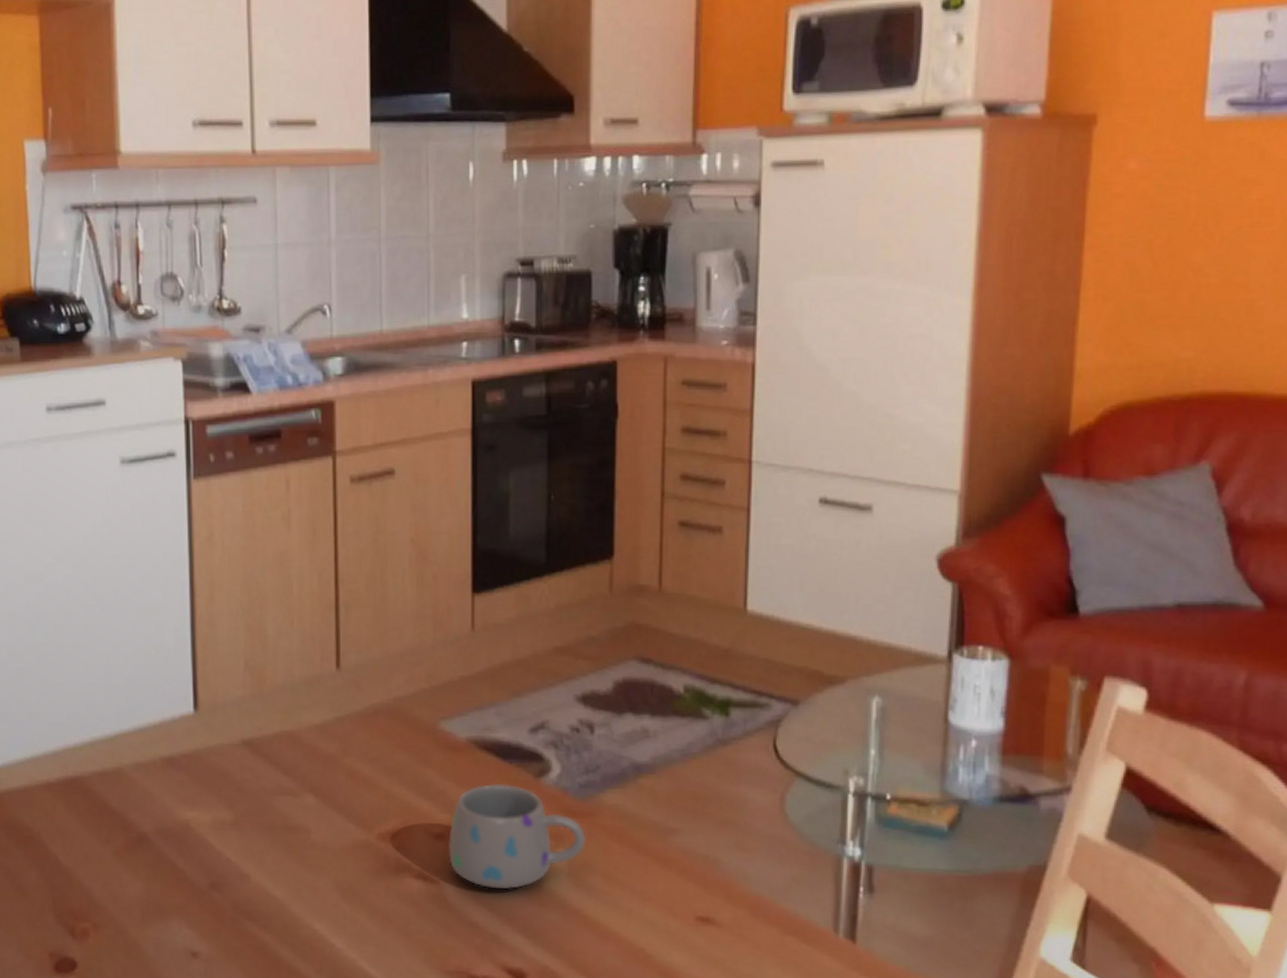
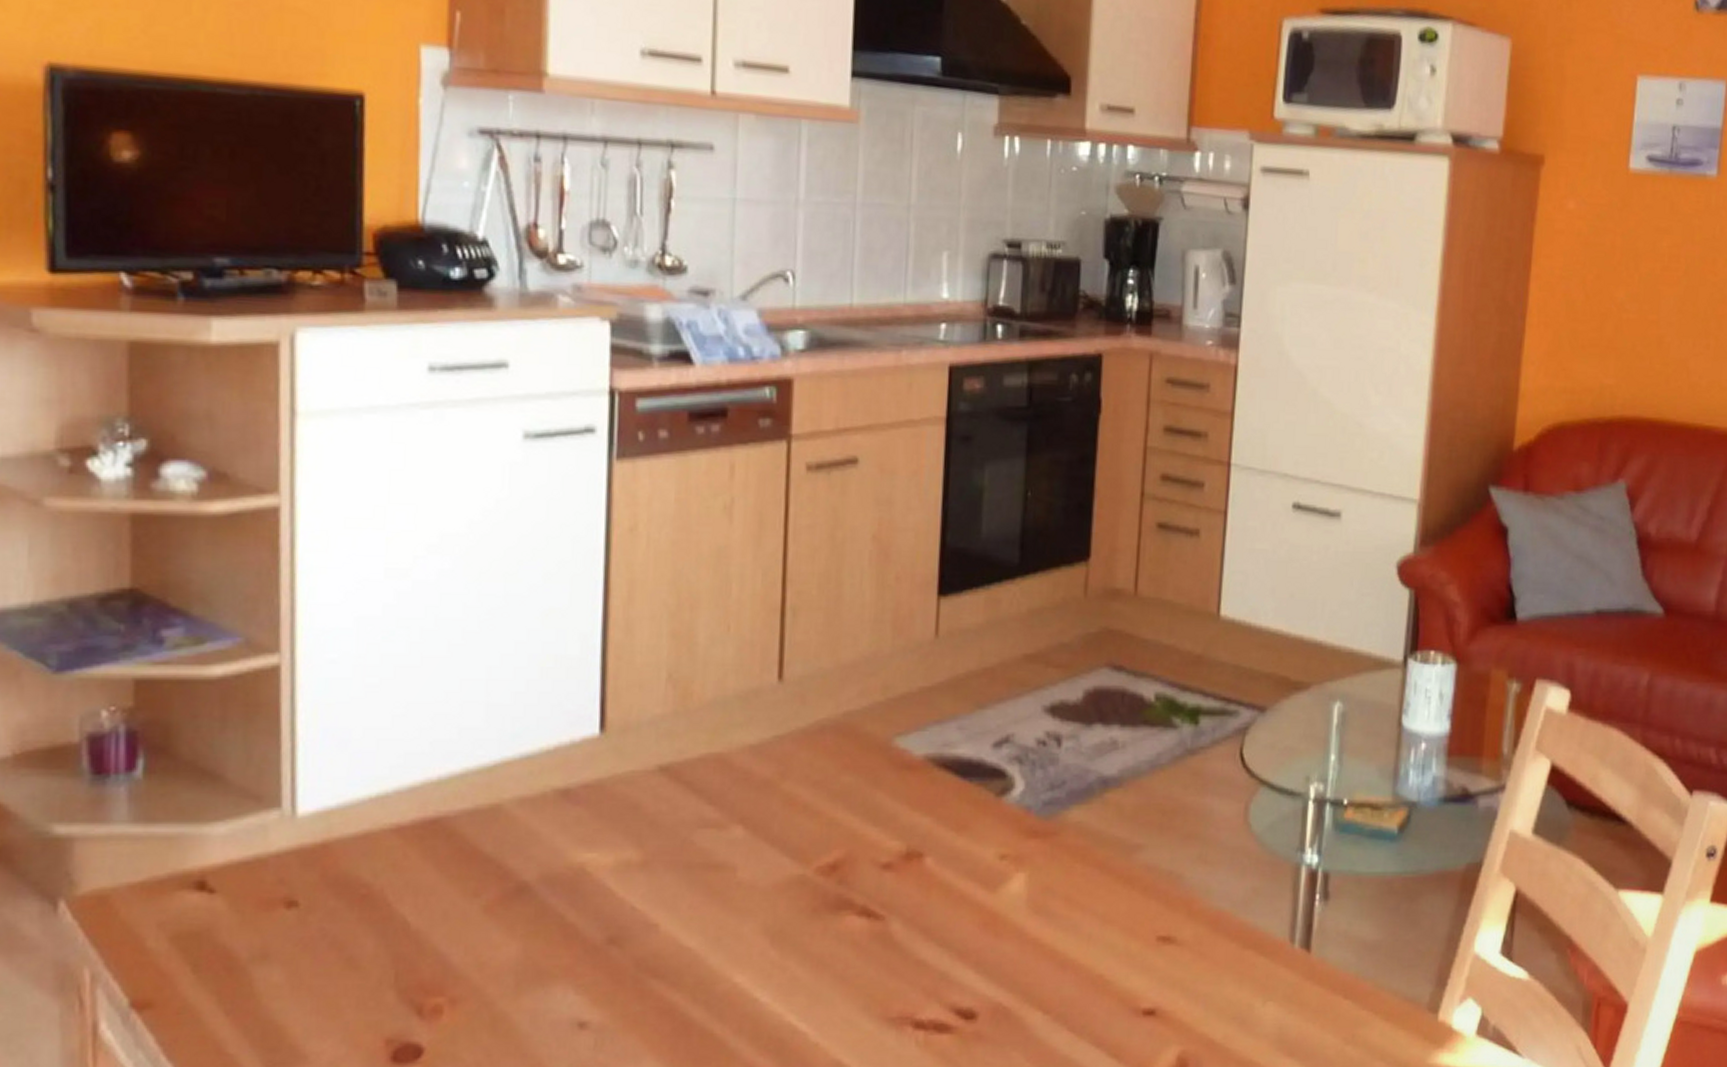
mug: present [448,783,586,889] -> none [896,804,1048,921]

